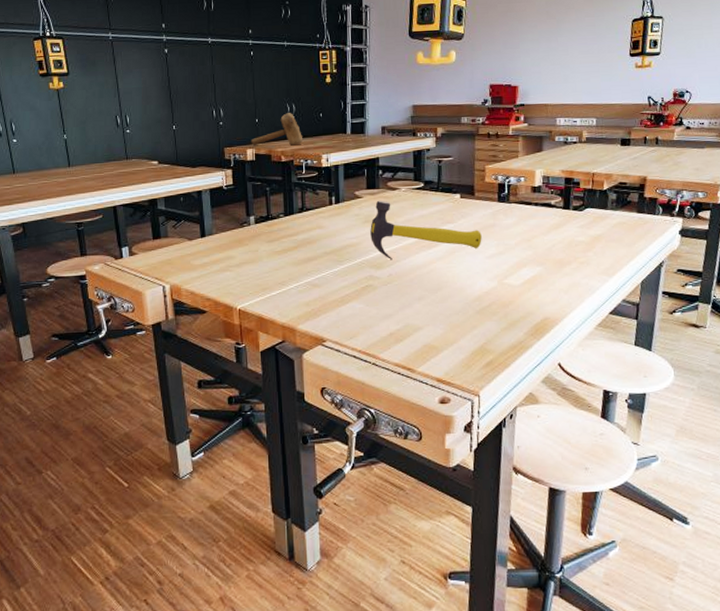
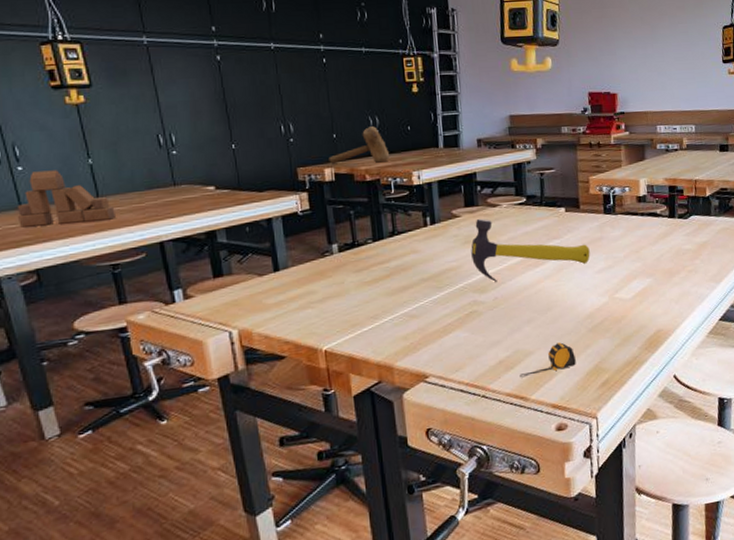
wooden blocks: none [12,143,81,189] -> present [18,170,115,228]
tape measure: none [408,321,462,351] -> present [520,342,576,378]

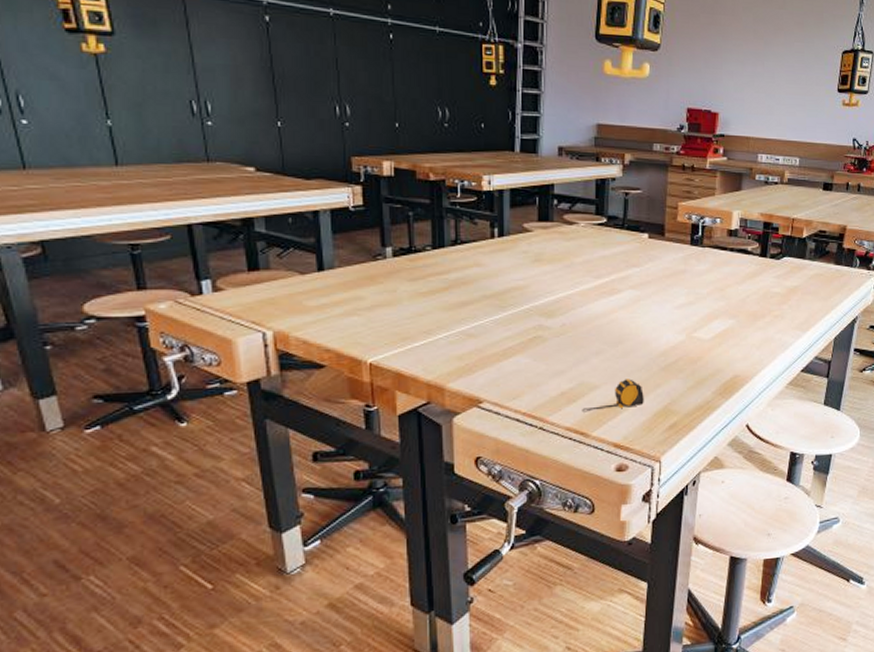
wooden blocks: present [18,170,115,228] -> none [21,127,137,193]
mallet: present [329,126,389,164] -> none [388,119,458,161]
claw hammer: present [471,218,590,282] -> none [541,235,671,307]

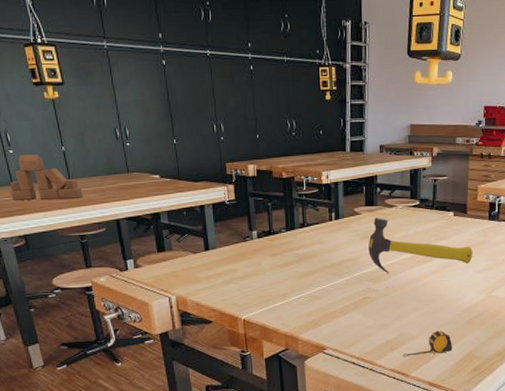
wooden blocks: none [21,127,137,193] -> present [10,154,83,200]
claw hammer: none [541,235,671,307] -> present [368,217,473,273]

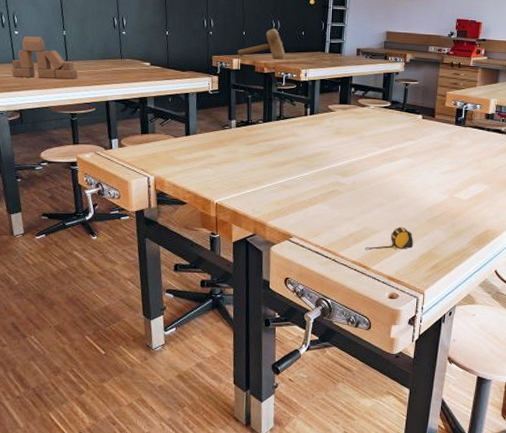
mallet: none [252,129,303,162] -> present [237,29,285,59]
claw hammer: present [368,217,473,273] -> none [339,115,438,169]

